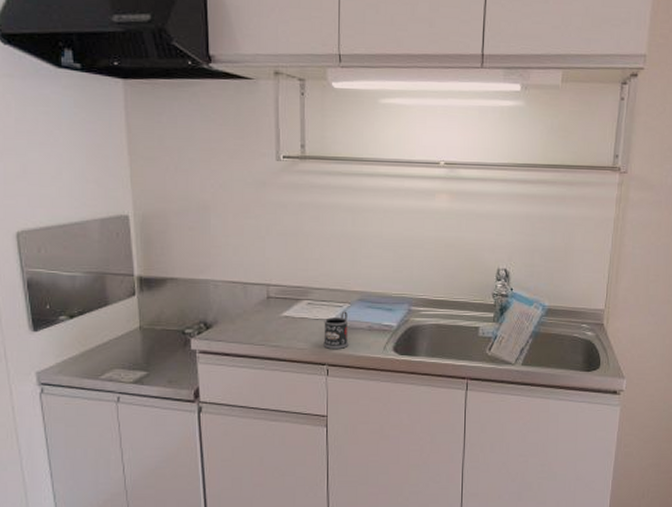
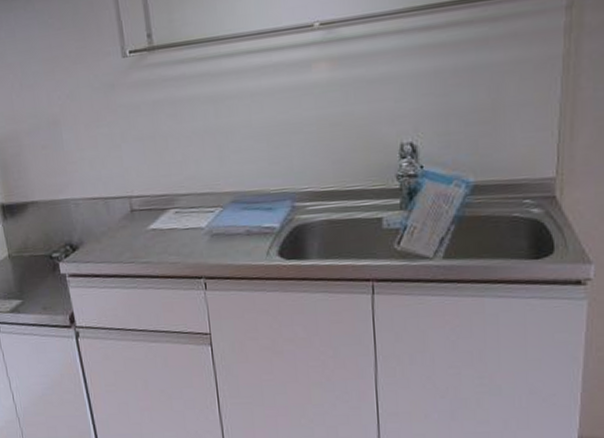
mug: present [323,311,348,349] -> none [195,216,226,260]

